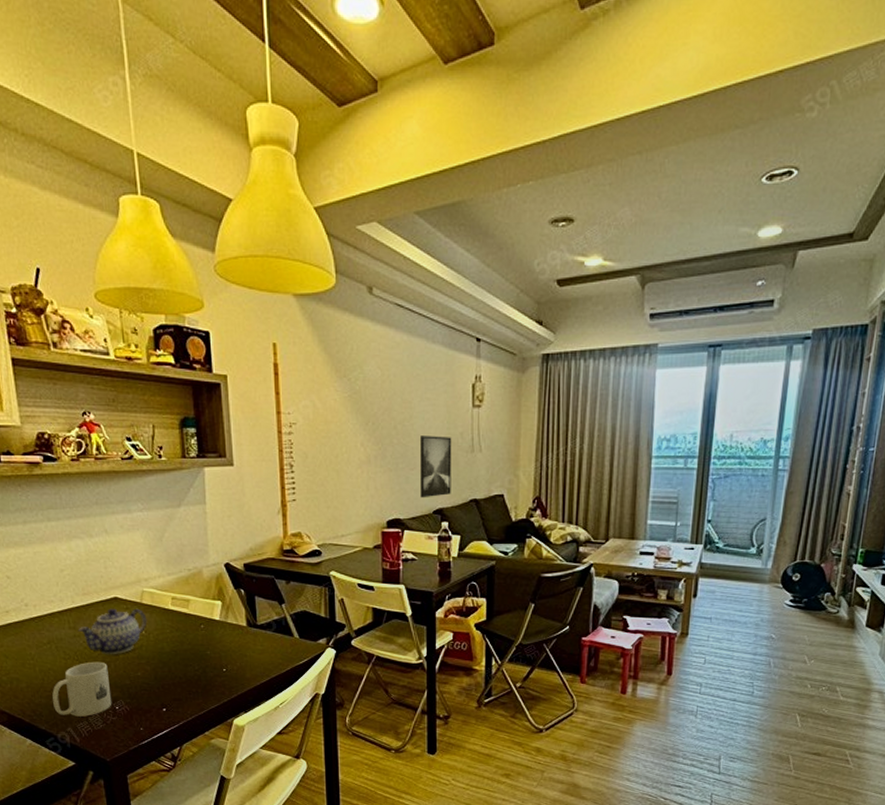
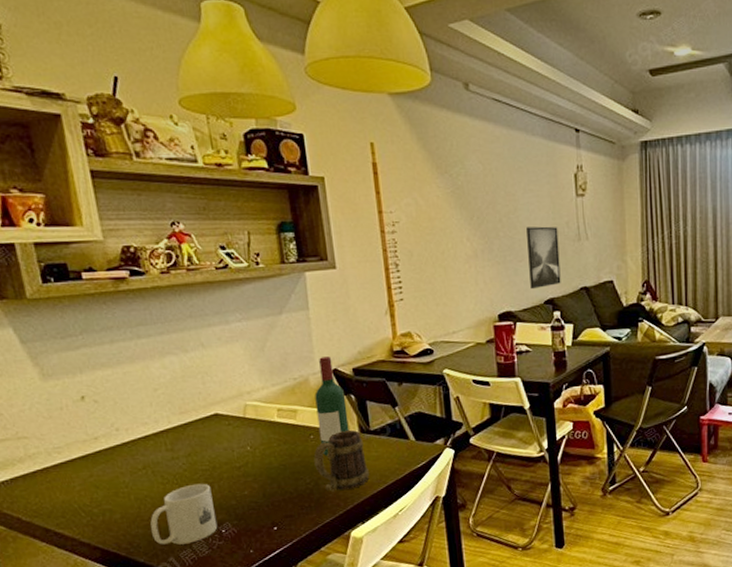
teapot: present [77,608,147,655] -> none [176,423,252,476]
mug: none [203,622,254,680] -> present [313,429,370,492]
wine bottle: none [207,551,237,646] -> present [315,356,349,456]

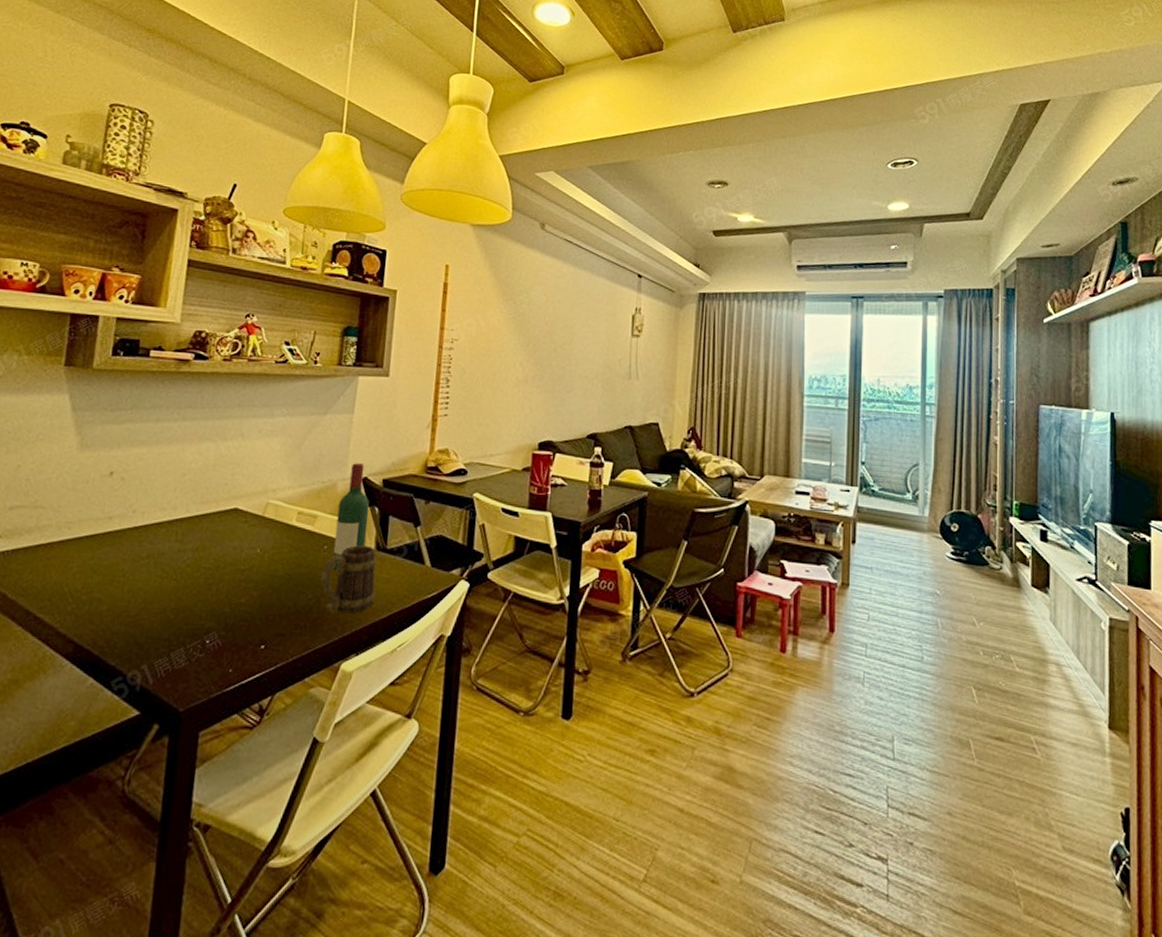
mug: present [150,483,218,545] -> none [132,582,209,651]
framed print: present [526,226,561,290] -> none [575,360,610,422]

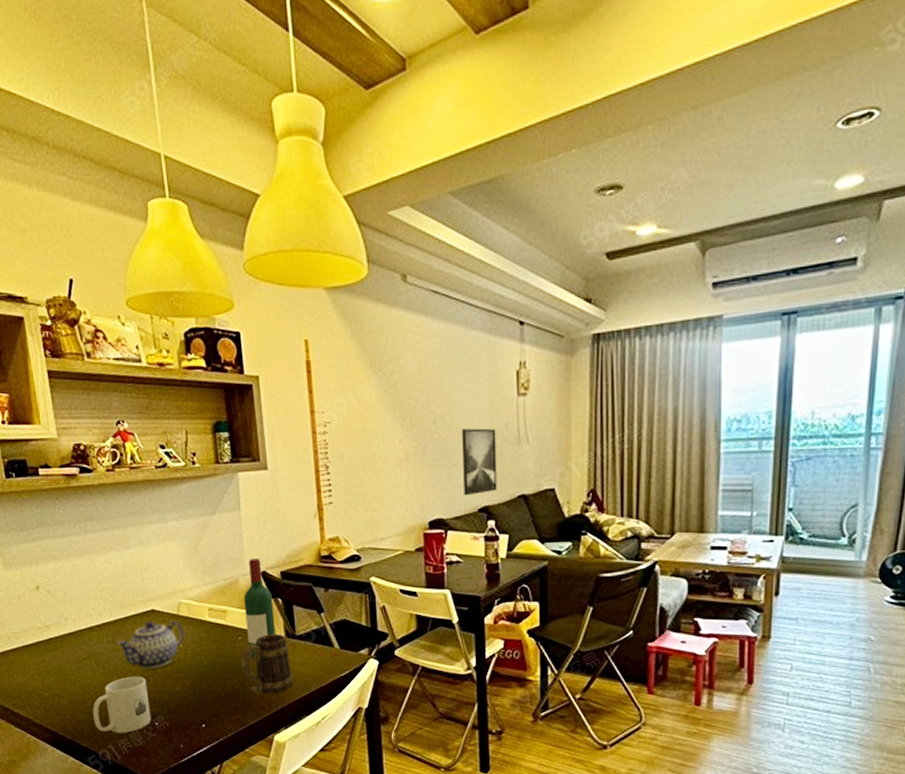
mug: none [132,582,209,651] -> present [92,676,152,733]
teapot: none [184,520,266,576] -> present [116,620,185,670]
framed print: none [575,360,610,422] -> present [462,428,497,496]

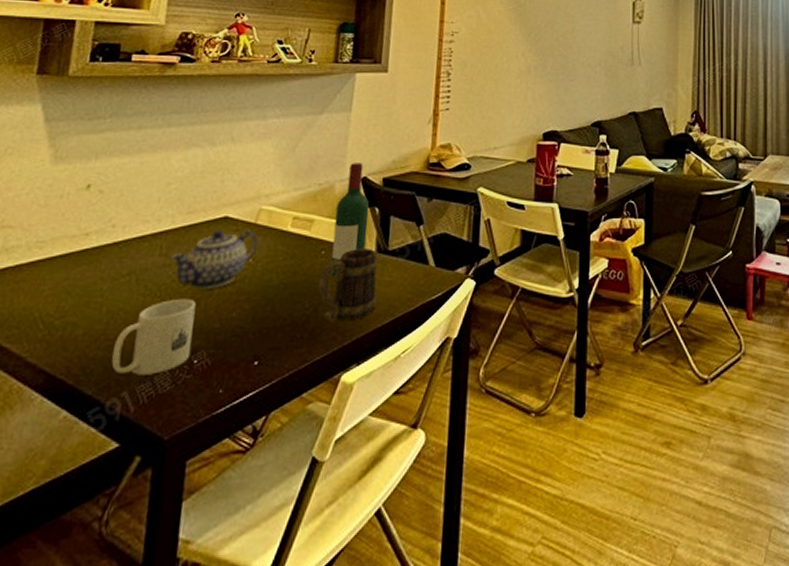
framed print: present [462,428,497,496] -> none [579,48,612,110]

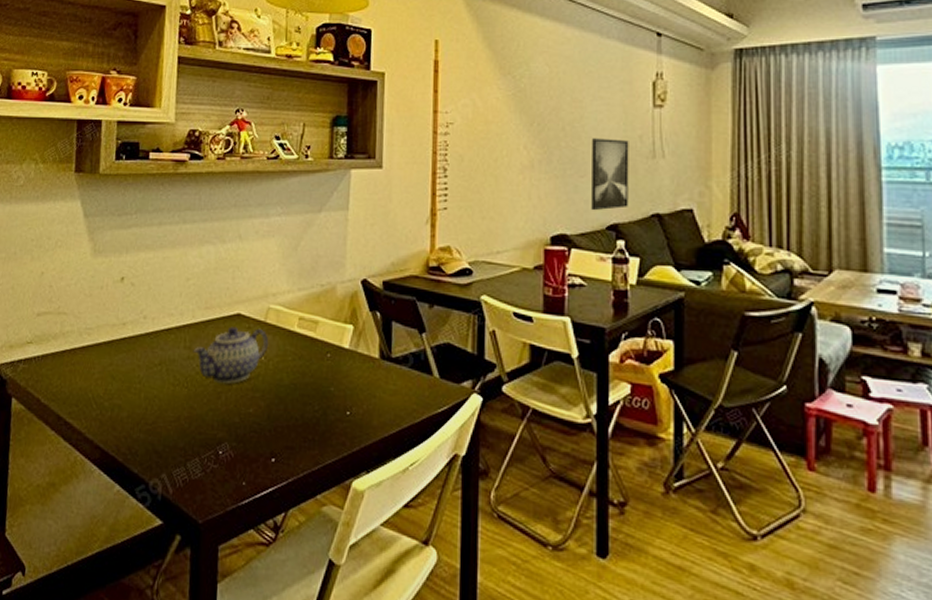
mug: present [111,298,196,375] -> none [151,391,218,461]
mug: present [318,247,378,321] -> none [326,353,383,428]
wine bottle: present [331,163,370,277] -> none [336,264,371,381]
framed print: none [579,48,612,110] -> present [591,138,629,211]

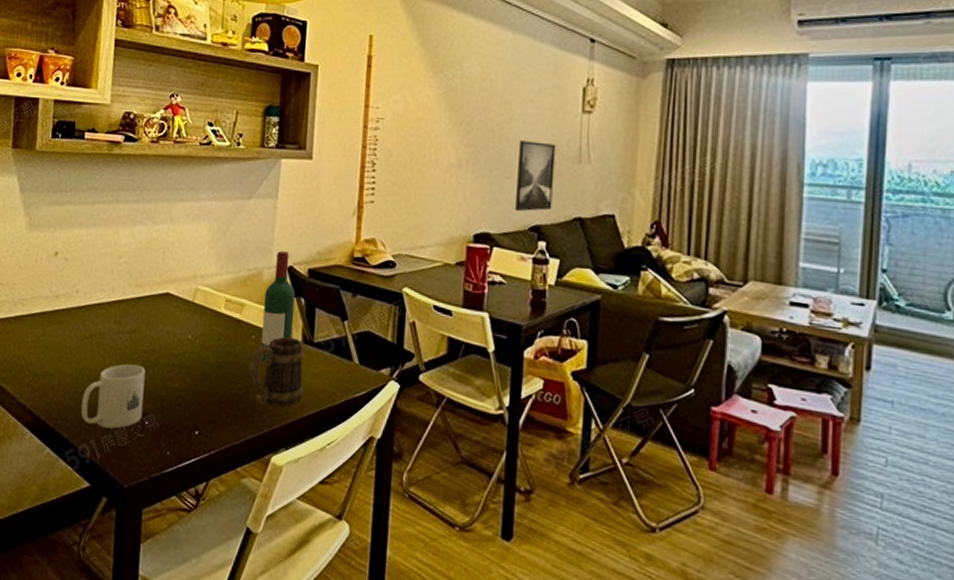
mug: none [151,391,218,461] -> present [81,364,146,429]
teapot: present [193,326,269,385] -> none [122,304,196,359]
mug: none [326,353,383,428] -> present [249,336,304,407]
wine bottle: none [336,264,371,381] -> present [260,251,296,362]

